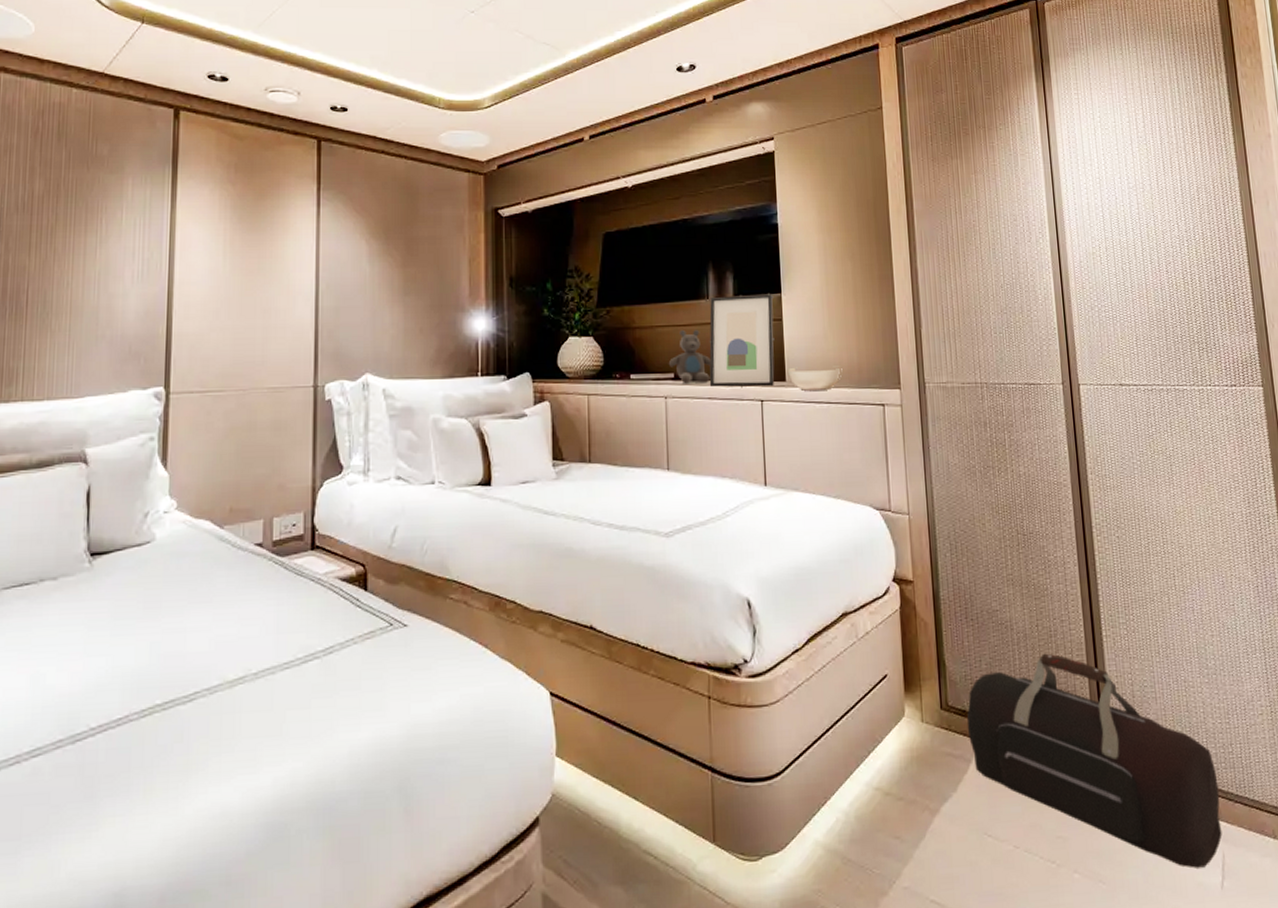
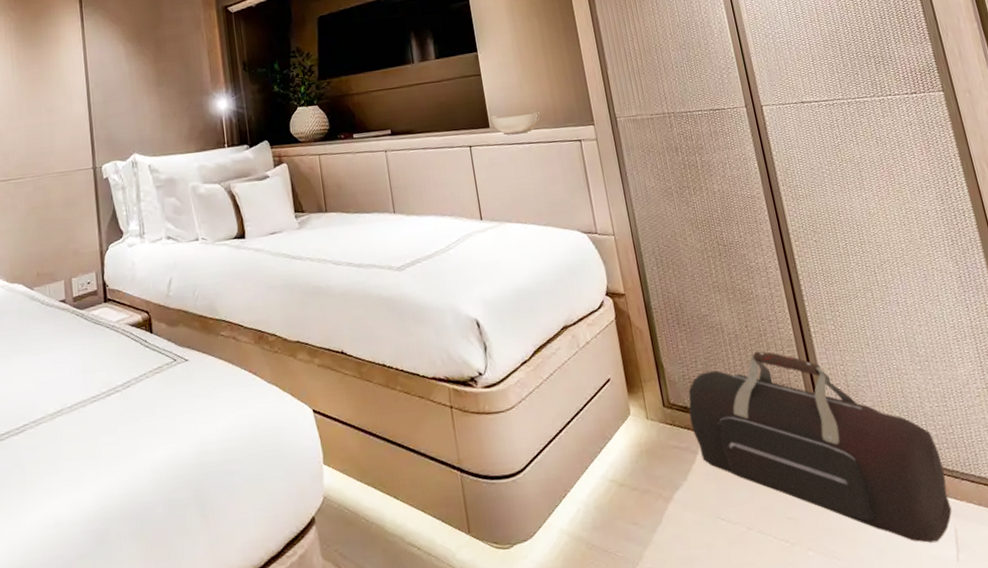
stuffed animal: present [668,329,711,384] -> none [385,91,423,138]
picture frame: present [709,292,775,388] -> none [415,52,480,139]

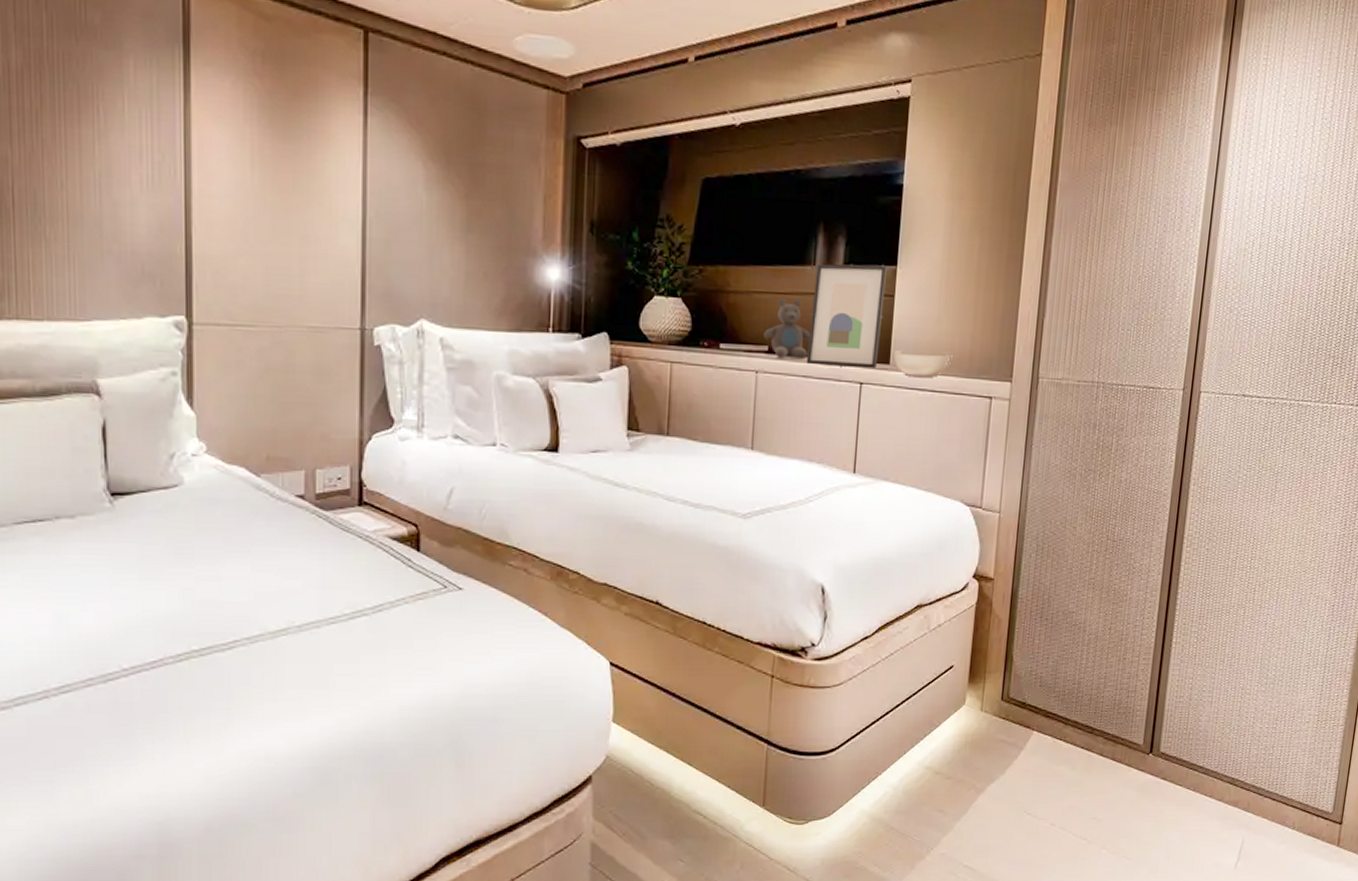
stuffed animal: none [385,91,423,138] -> present [763,297,811,360]
picture frame: none [415,52,480,139] -> present [806,263,888,368]
duffel bag: present [688,351,952,543] -> none [1024,655,1254,850]

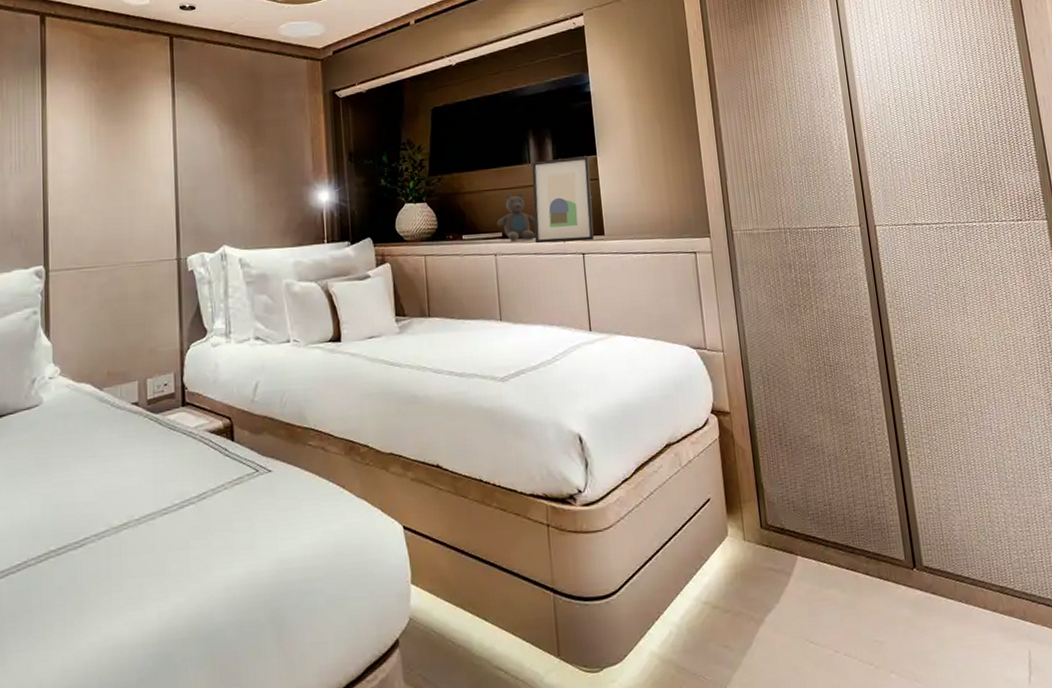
bowl: present [892,349,953,377] -> none [605,219,656,243]

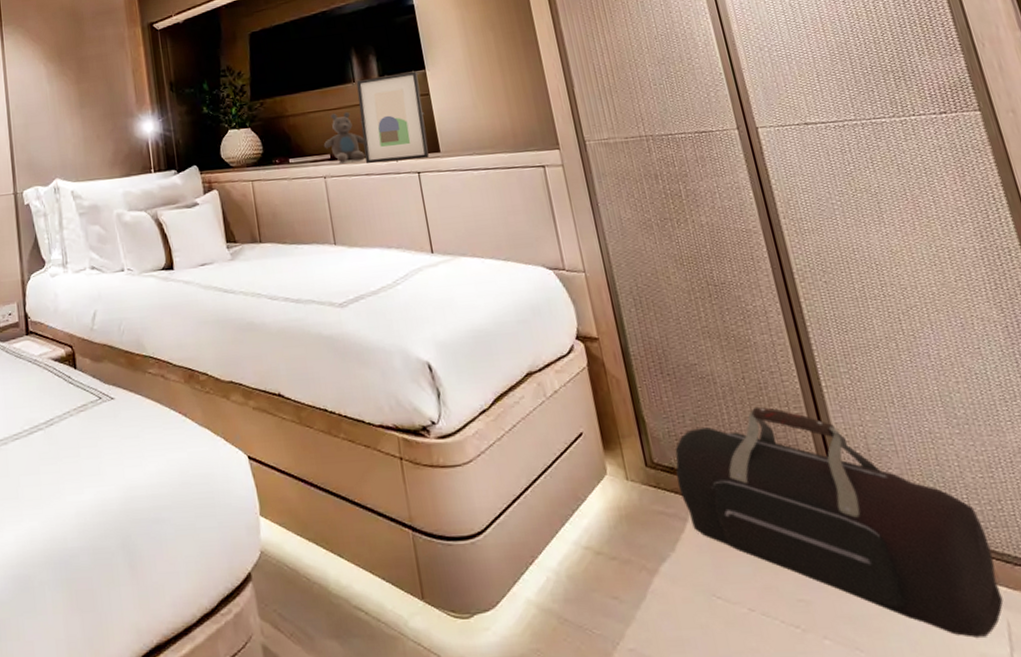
duffel bag: none [785,473,1028,665] -> present [674,406,1003,638]

